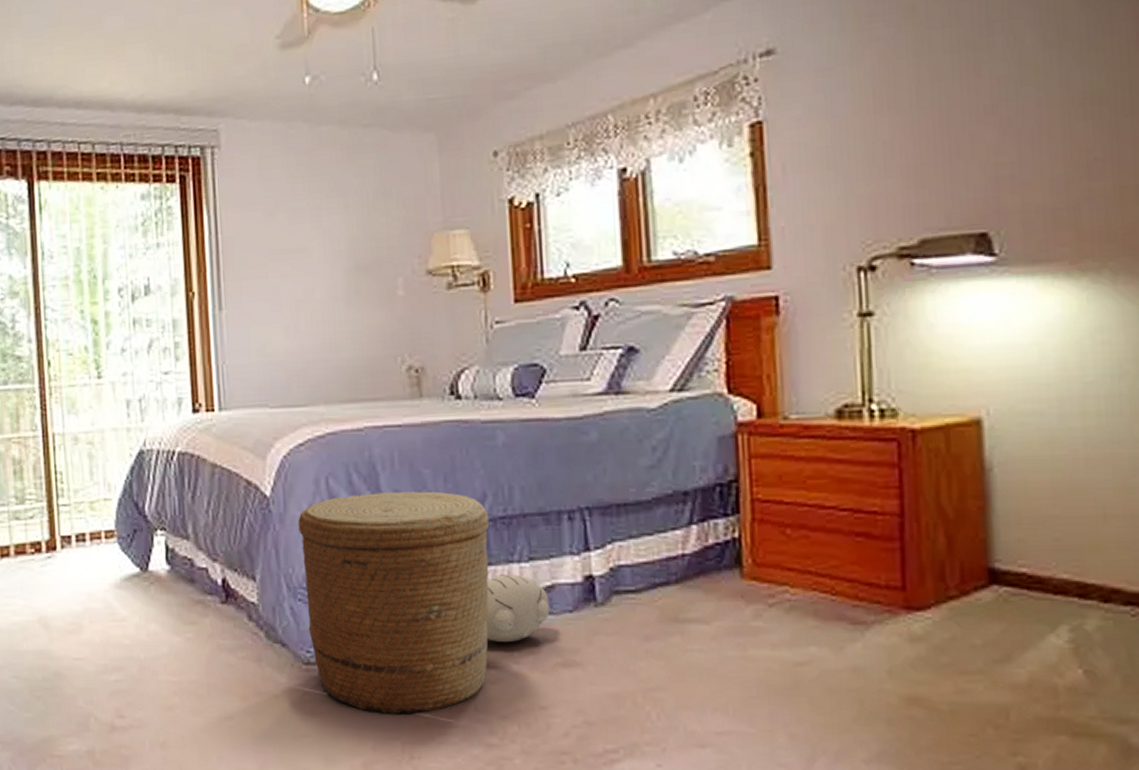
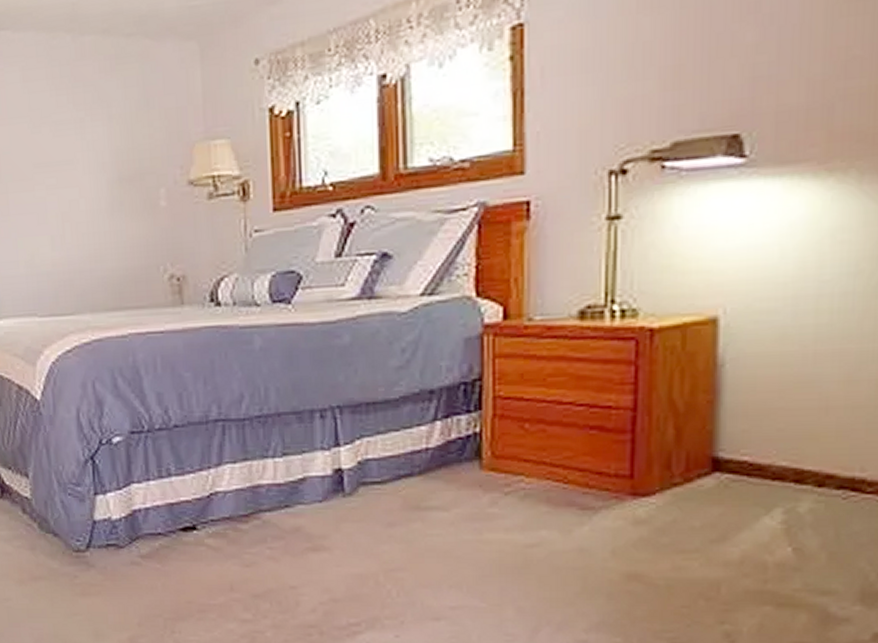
basket: present [298,491,490,716] -> none [67,393,247,596]
plush toy: present [486,574,550,643] -> none [242,468,301,531]

